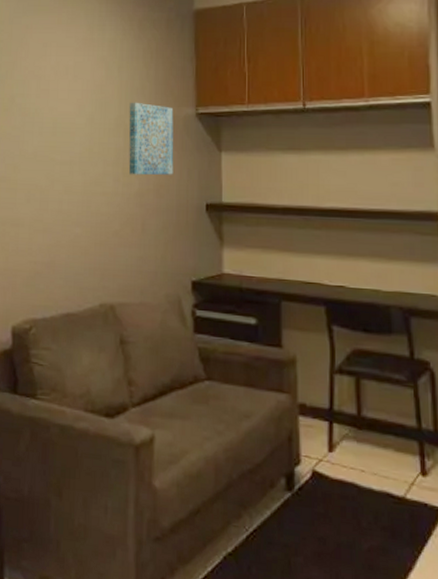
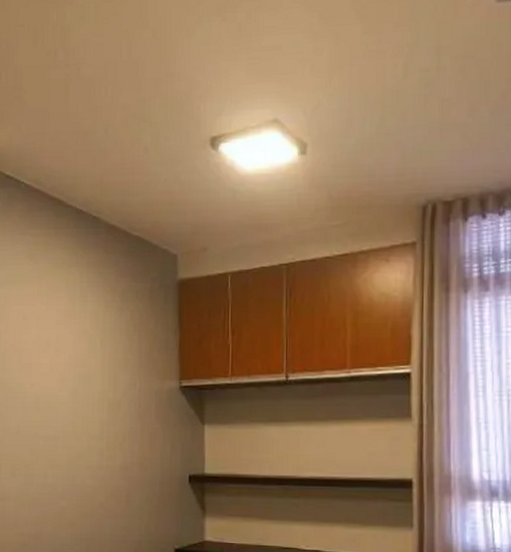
wall art: present [128,102,174,176] -> none [112,375,158,449]

